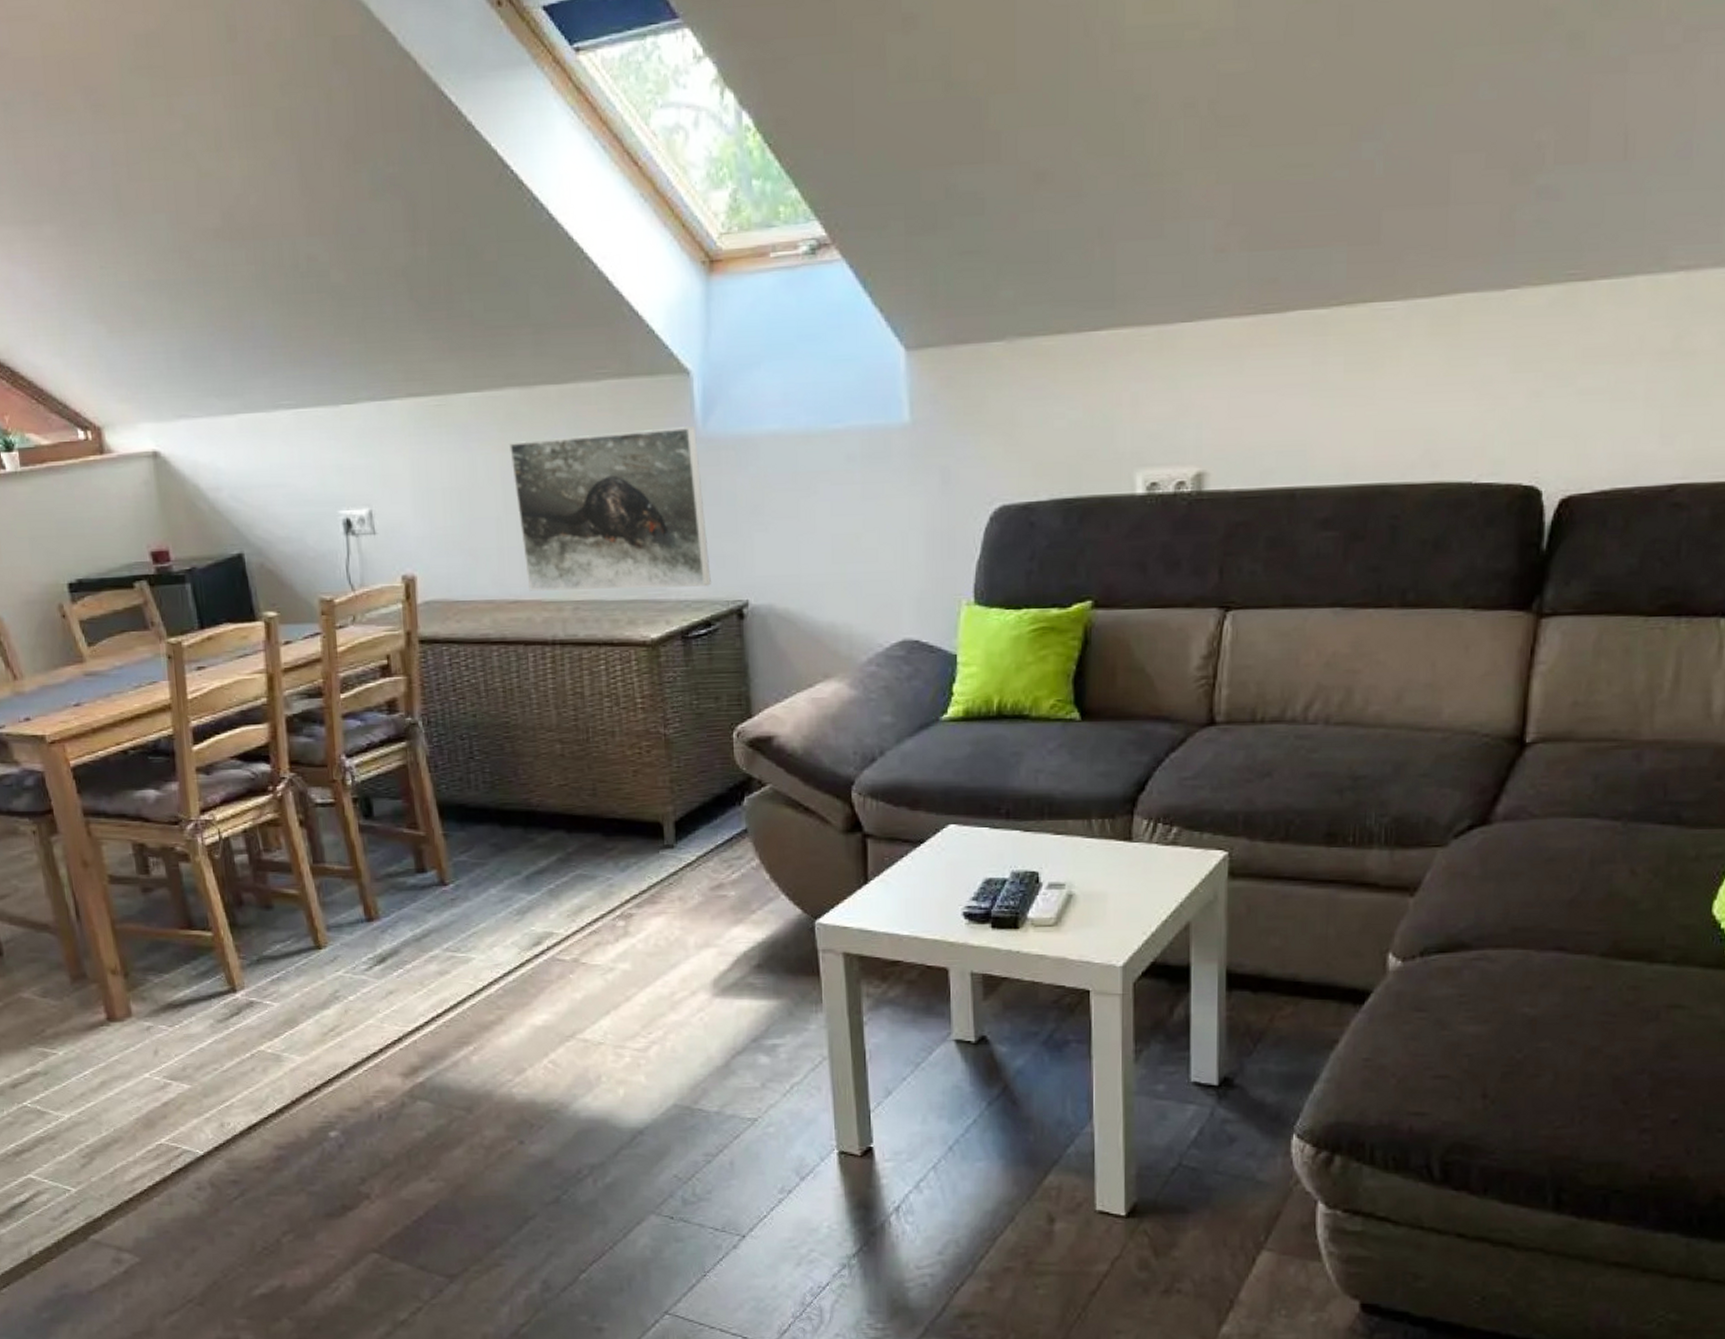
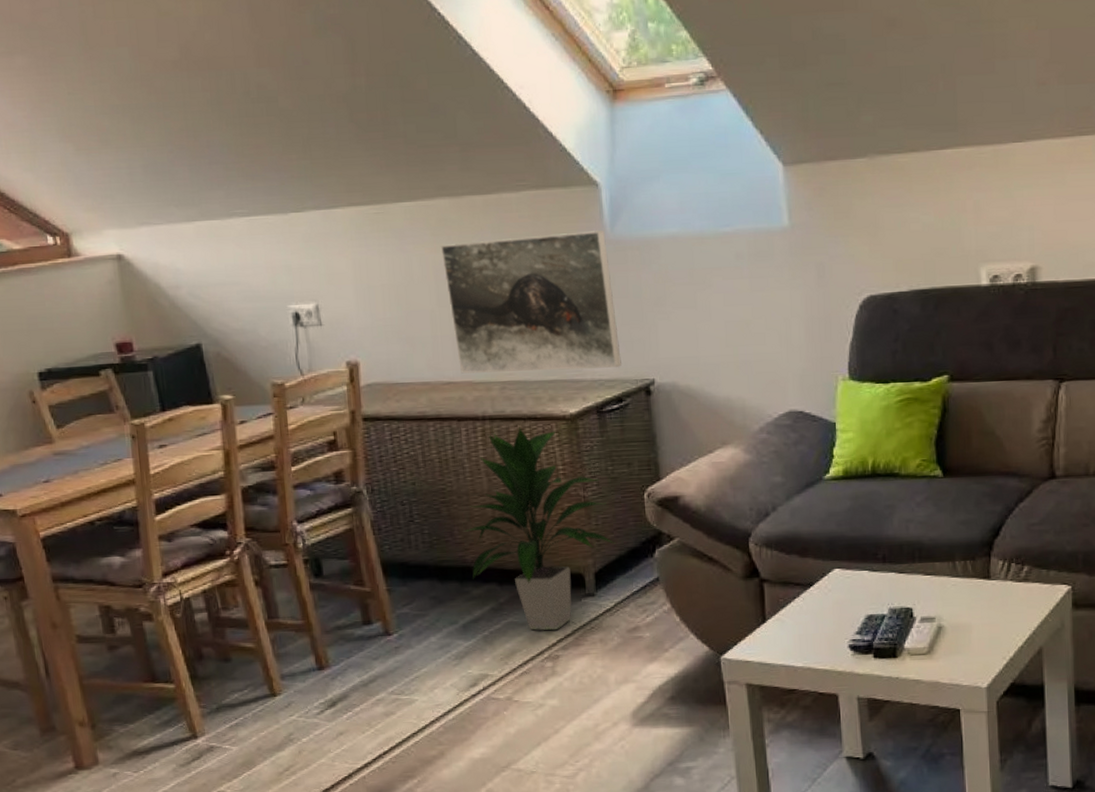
indoor plant: none [529,653,700,886] -> present [464,427,617,631]

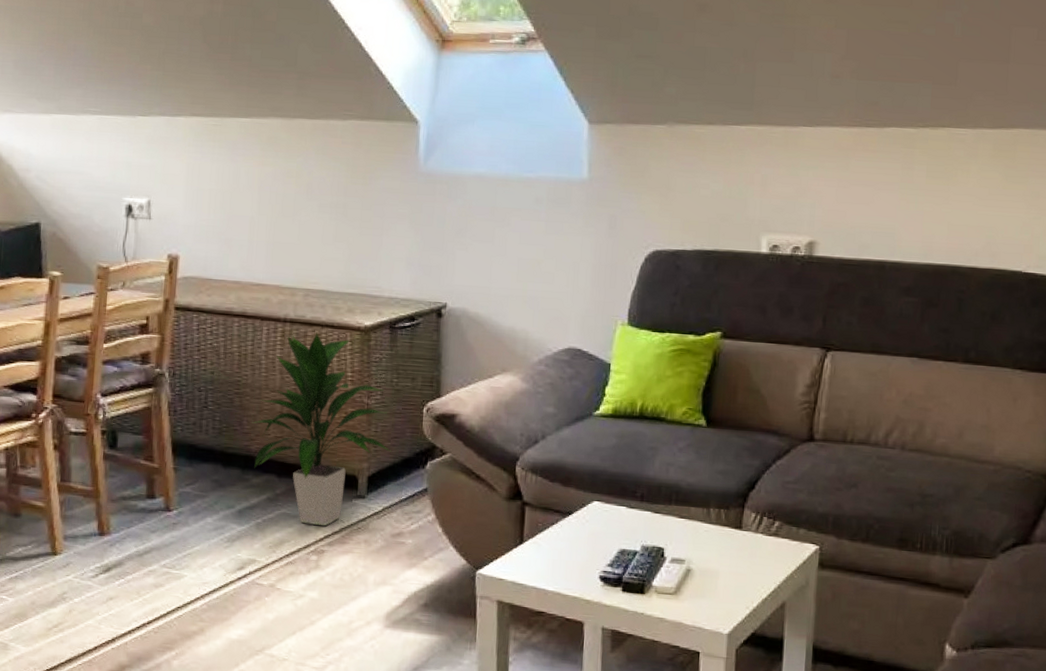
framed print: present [441,229,622,374] -> none [267,159,419,288]

